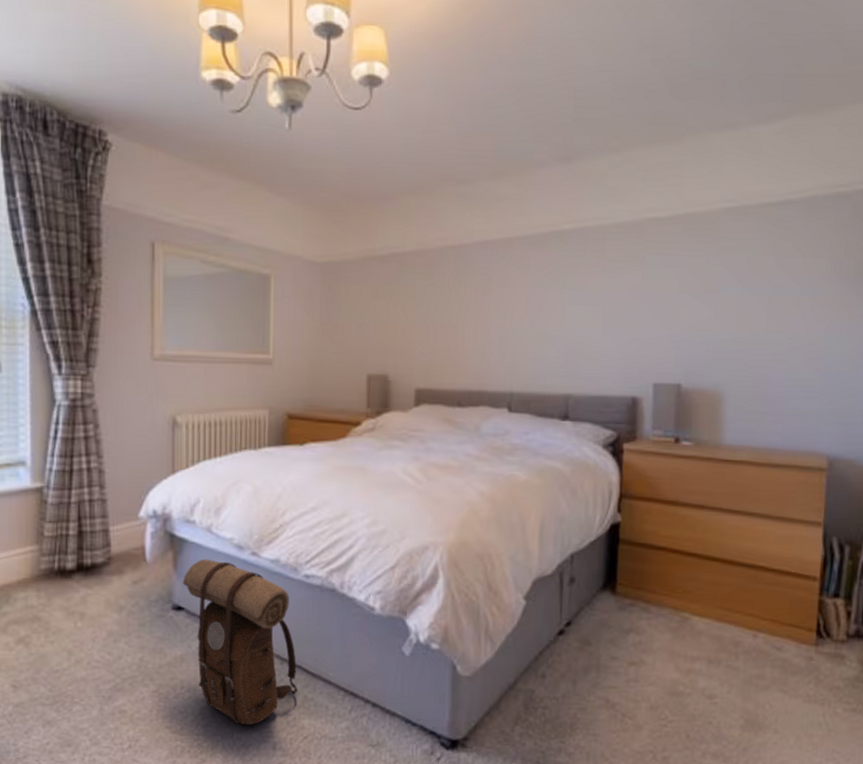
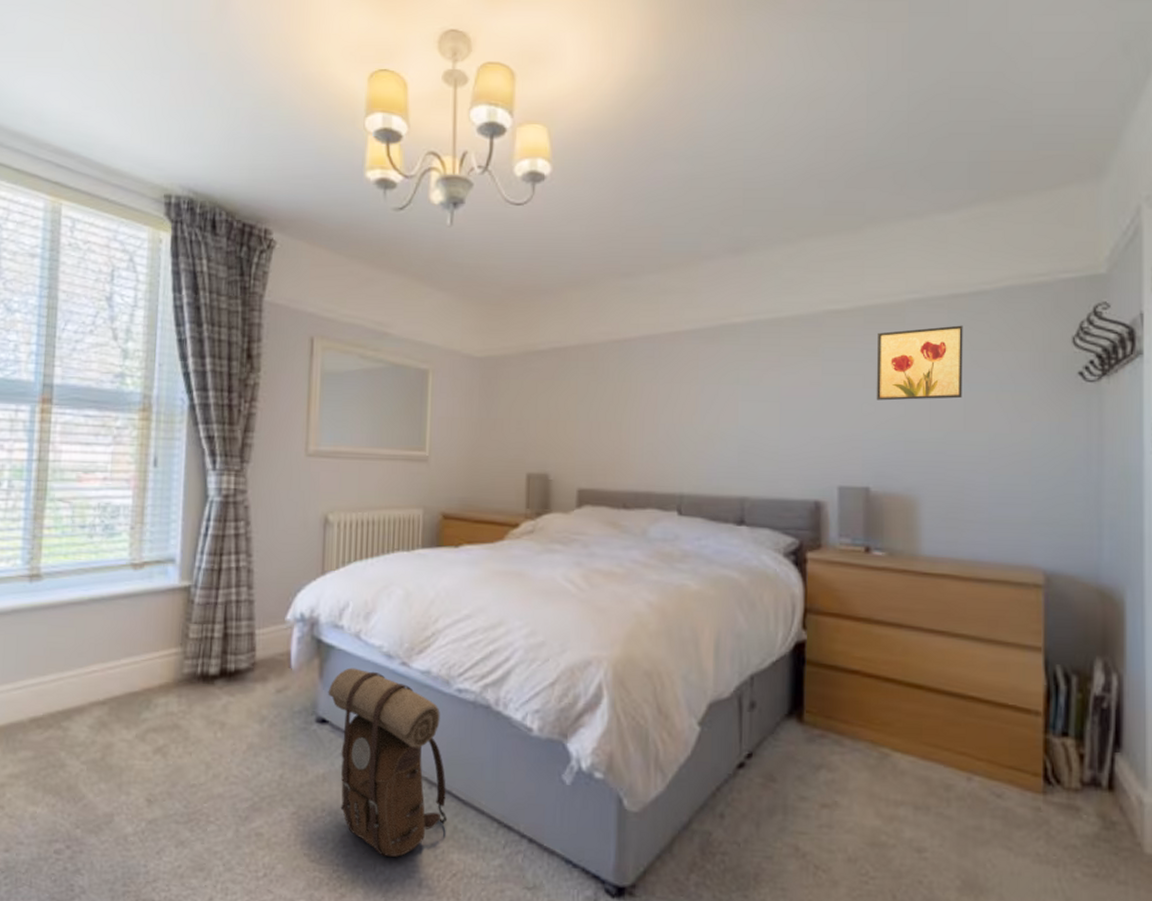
wall art: none [690,233,770,304] -> present [876,325,963,401]

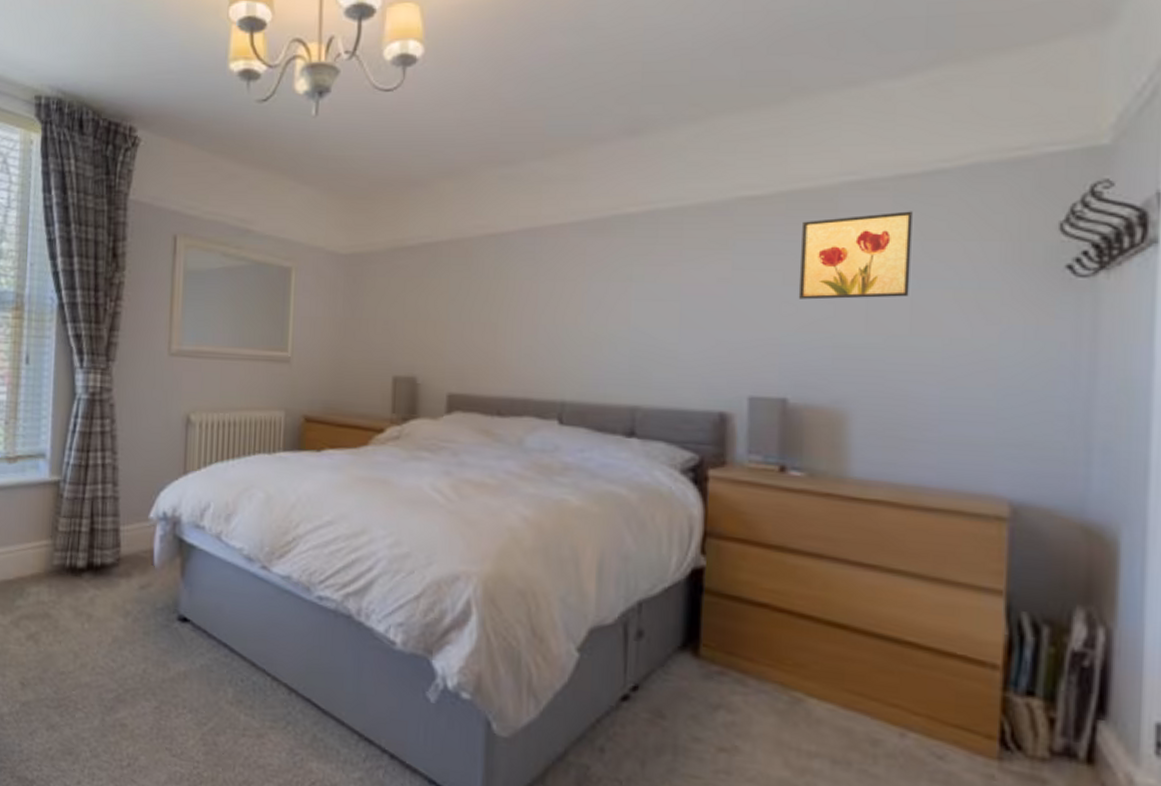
backpack: present [328,667,447,857] -> none [189,568,306,760]

